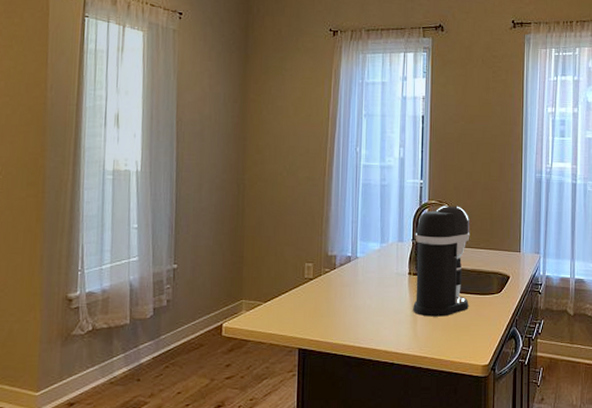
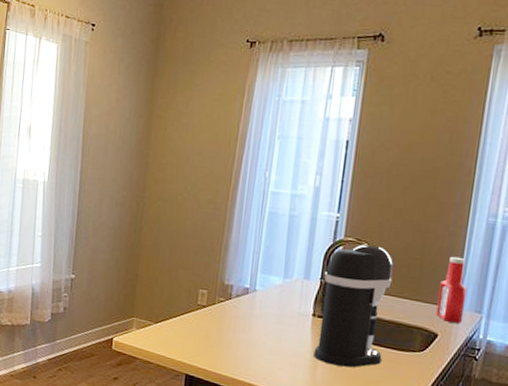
ketchup bottle: none [506,208,527,264] -> present [436,256,468,323]

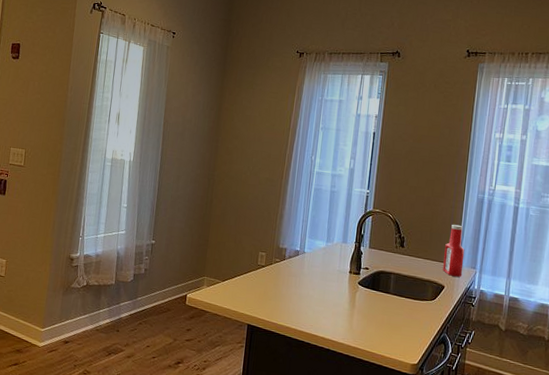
coffee maker: present [313,244,393,368] -> none [350,215,410,315]

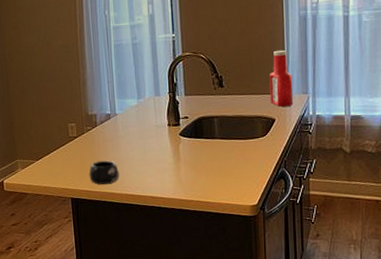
mug: none [268,293,297,318] -> present [89,160,119,185]

